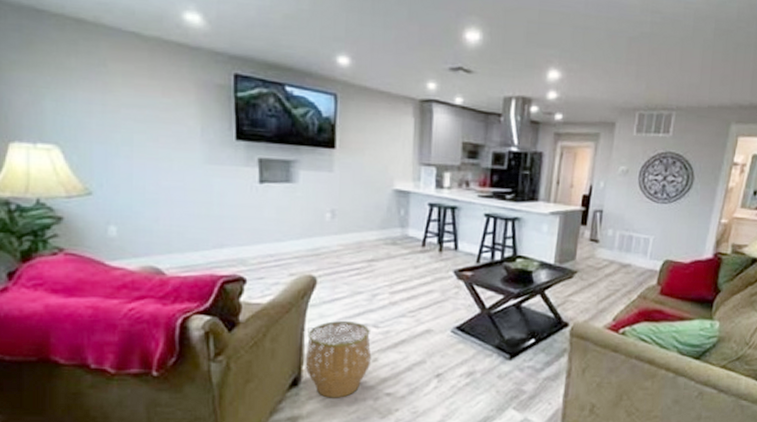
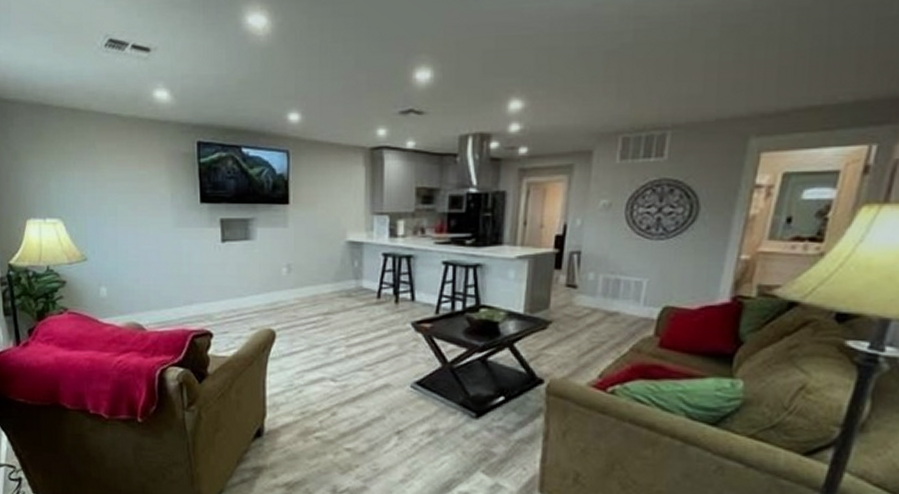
basket: present [305,320,372,398] -> none [267,373,330,451]

